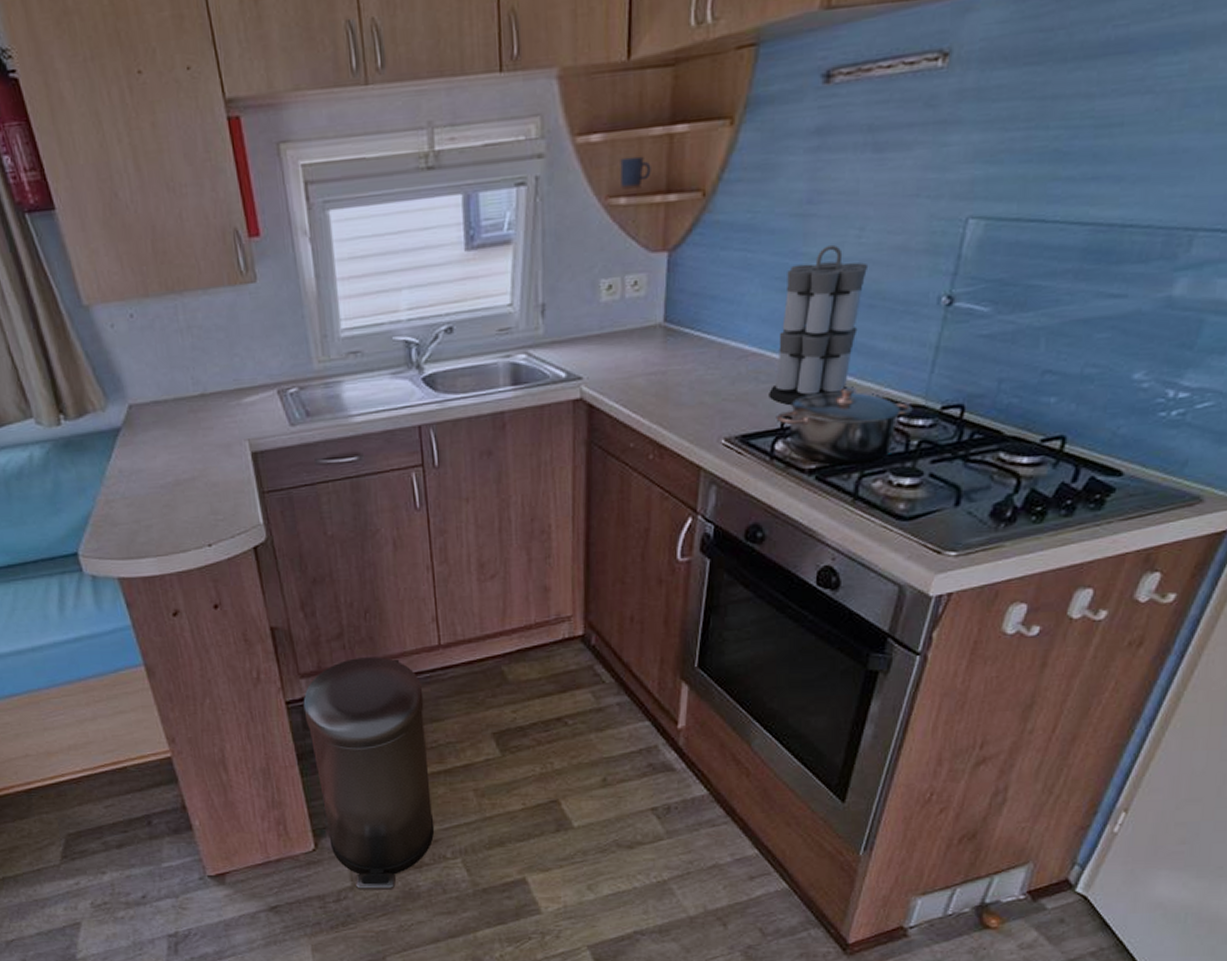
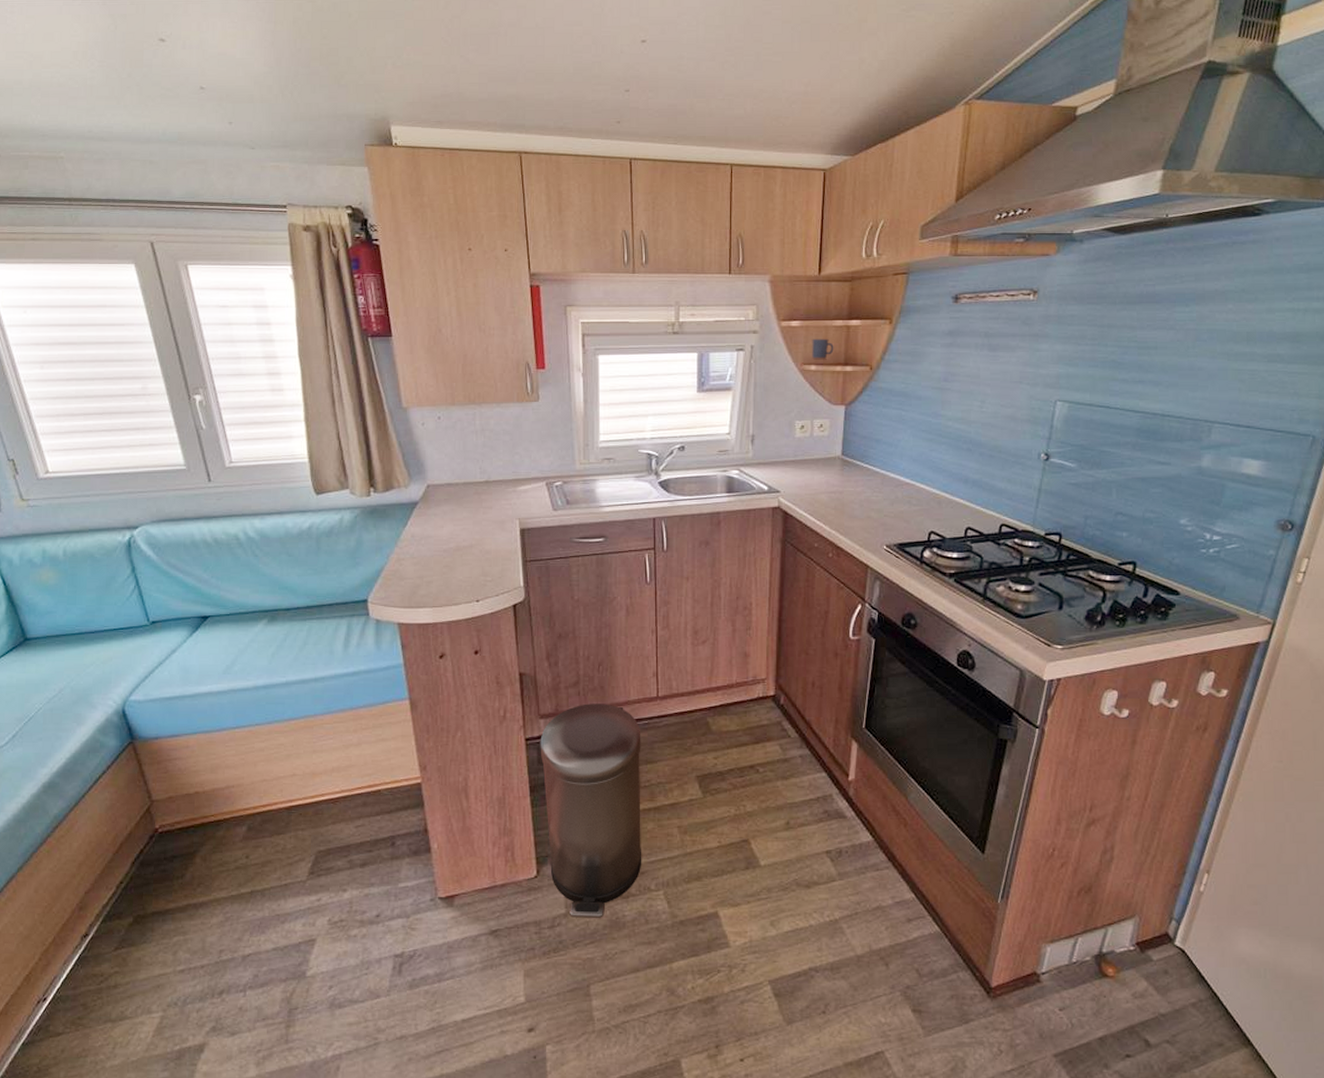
spice rack: present [769,244,869,406] -> none [918,410,989,524]
cooking pot: present [775,387,913,466] -> none [924,513,1024,573]

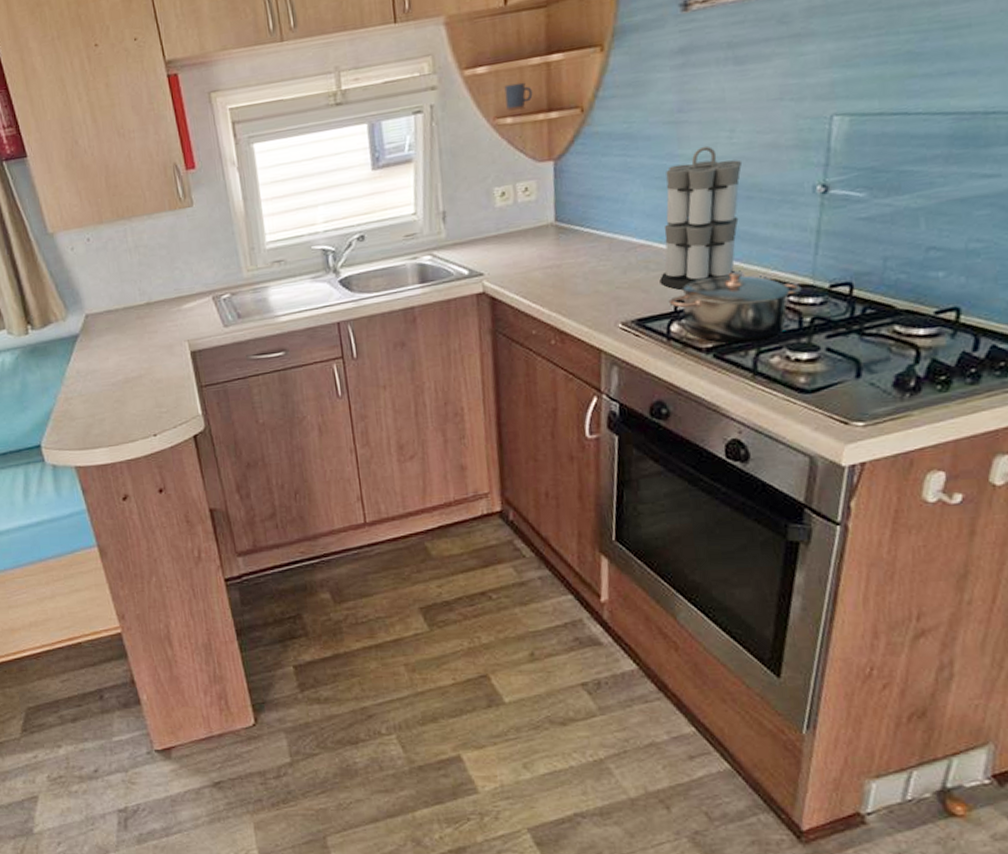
pedal bin: present [540,703,642,918] -> none [240,535,368,767]
spice rack: none [918,410,989,524] -> present [659,146,743,291]
cooking pot: none [924,513,1024,573] -> present [668,271,802,344]

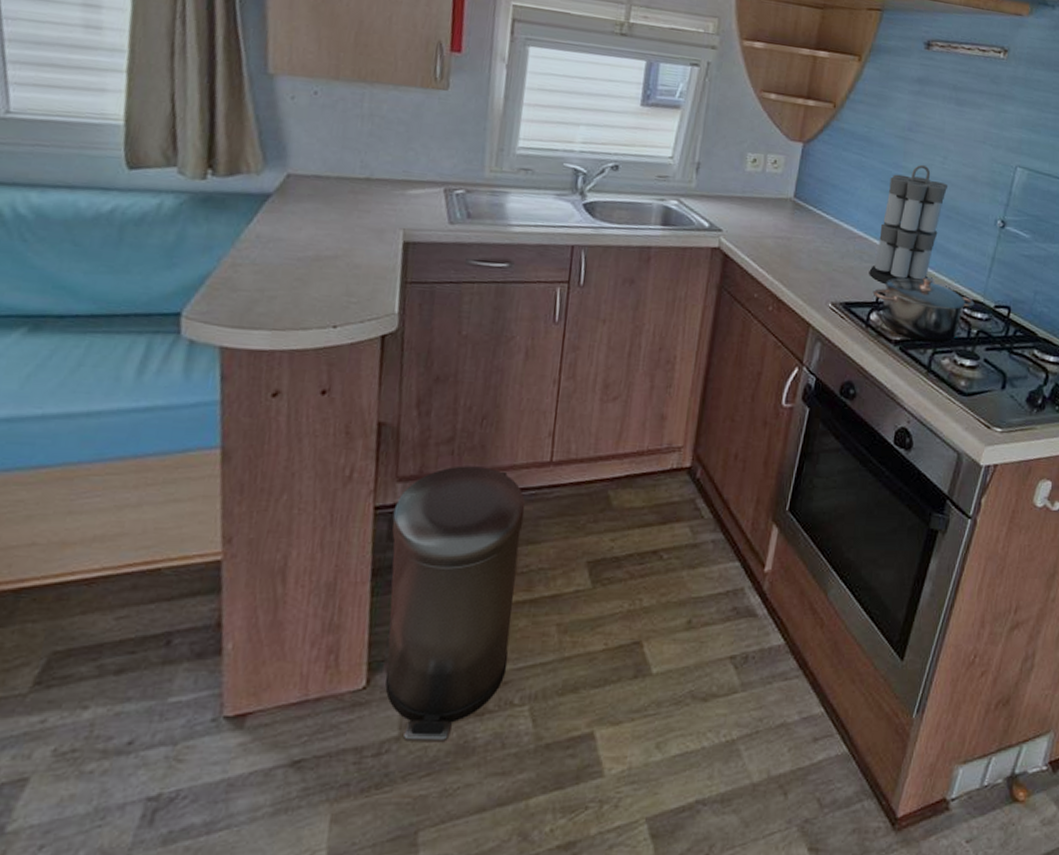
pedal bin: none [240,535,368,767] -> present [385,466,526,742]
mug: present [504,82,533,110] -> none [773,64,798,89]

